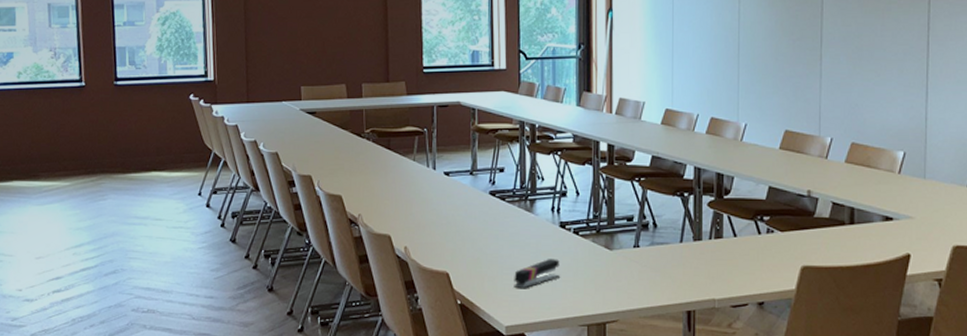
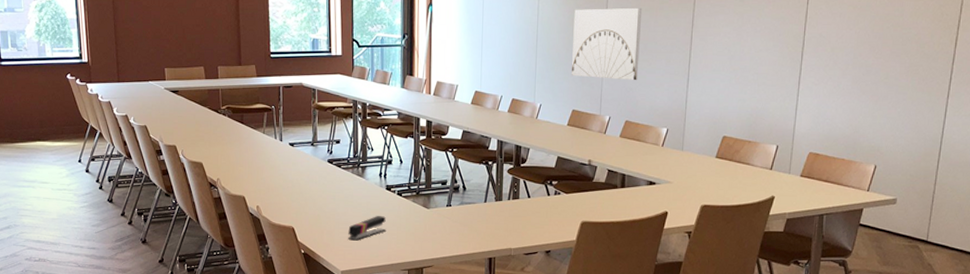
wall art: none [783,9,866,95] -> present [572,7,643,81]

